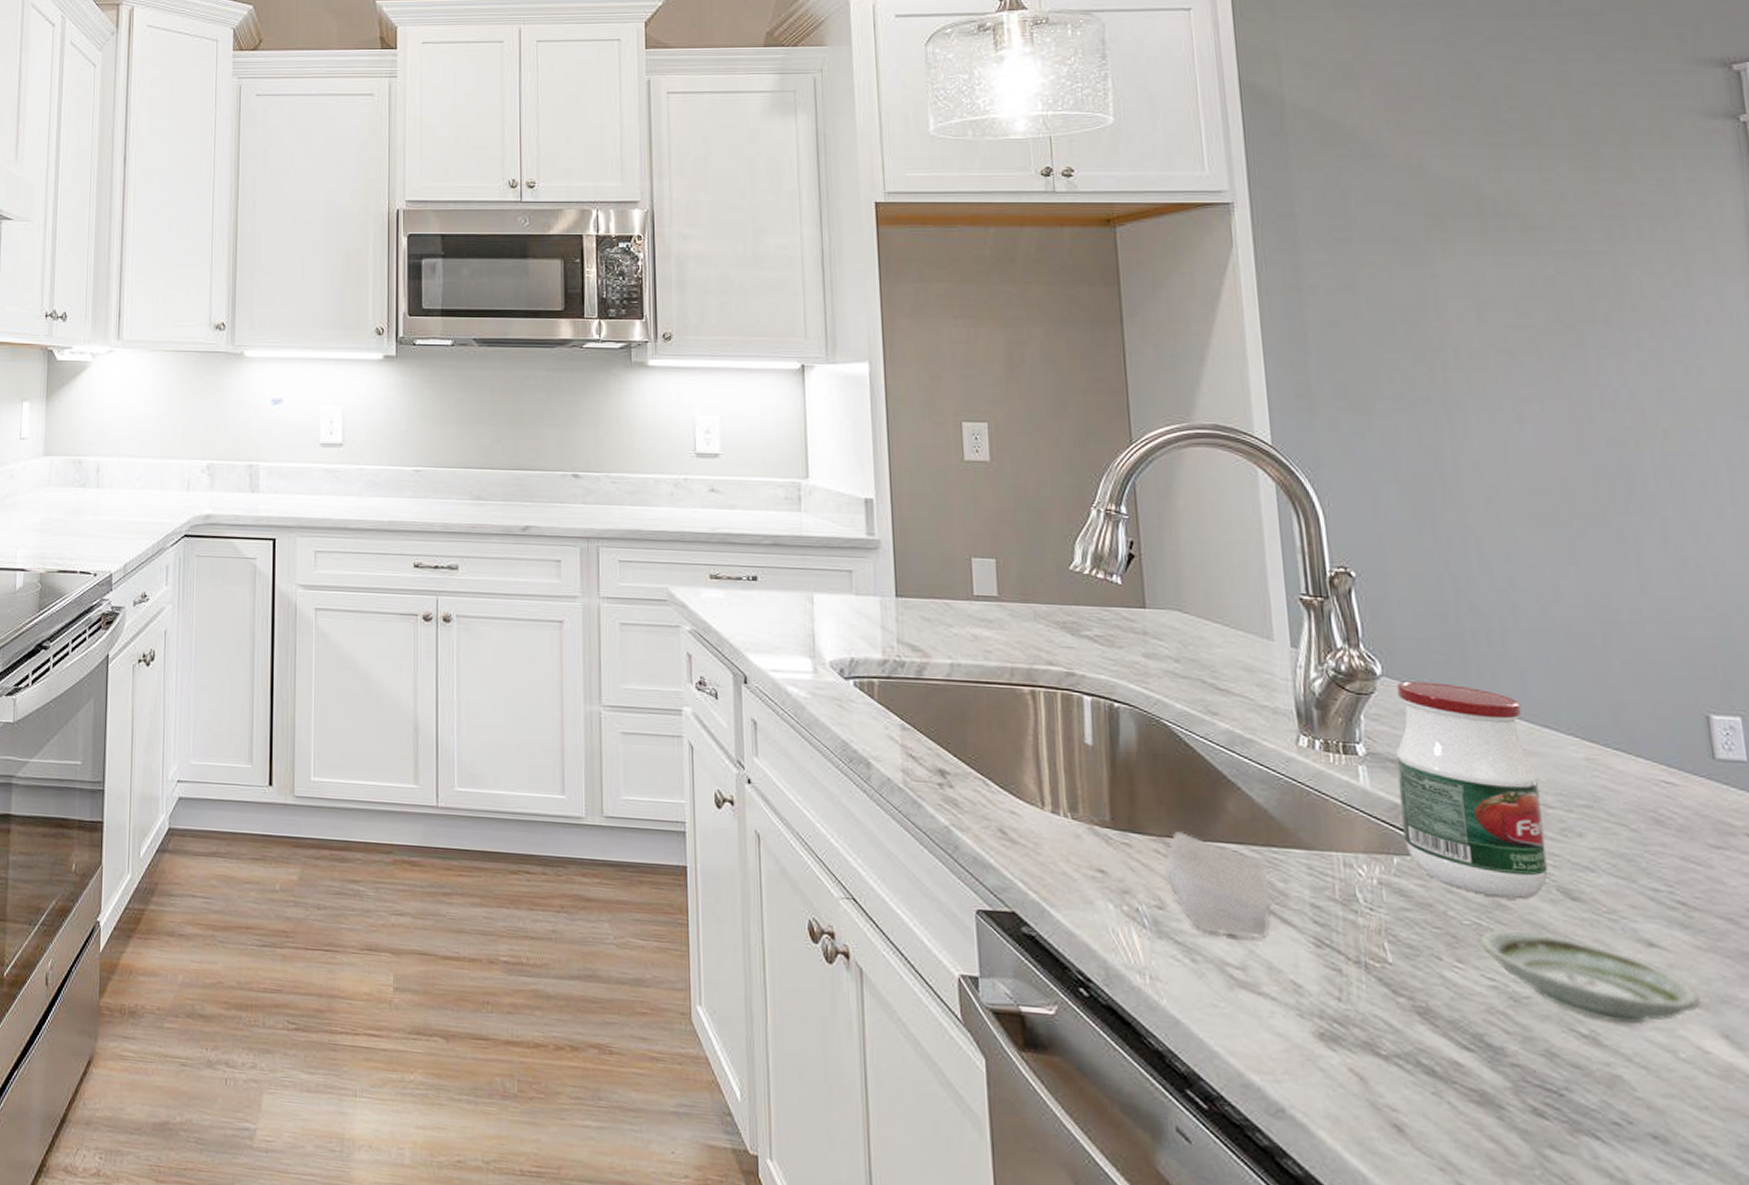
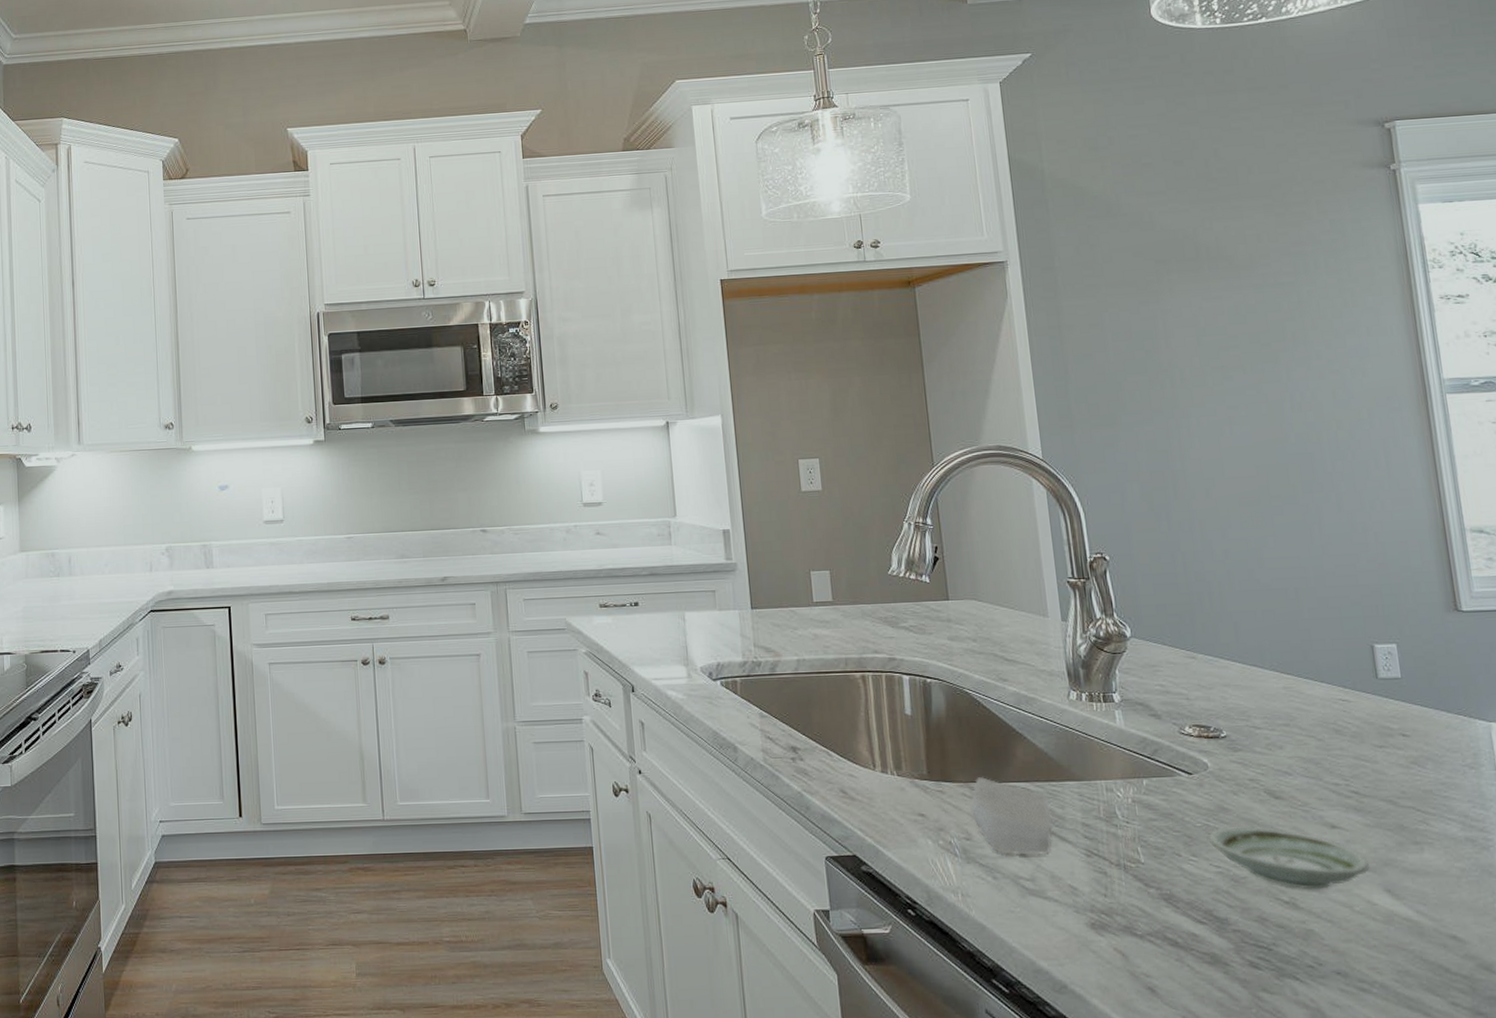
jar: present [1395,681,1548,900] -> none [1143,639,1258,803]

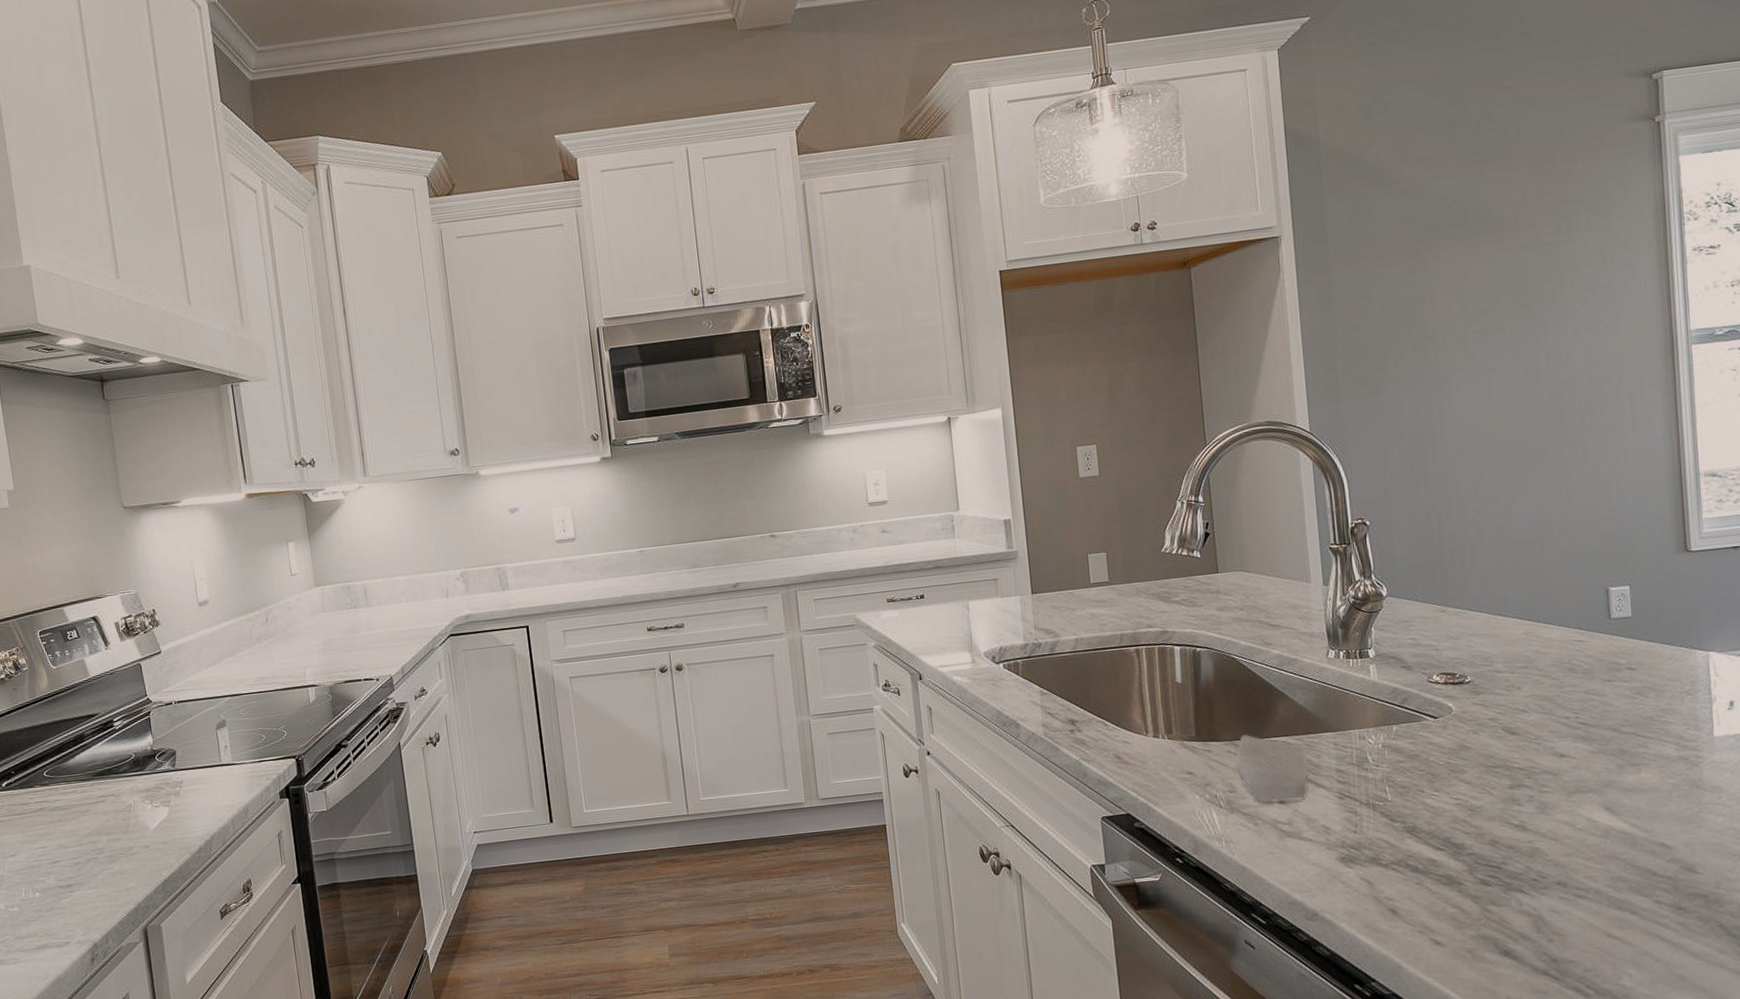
saucer: present [1209,827,1371,890] -> none [1450,761,1593,814]

